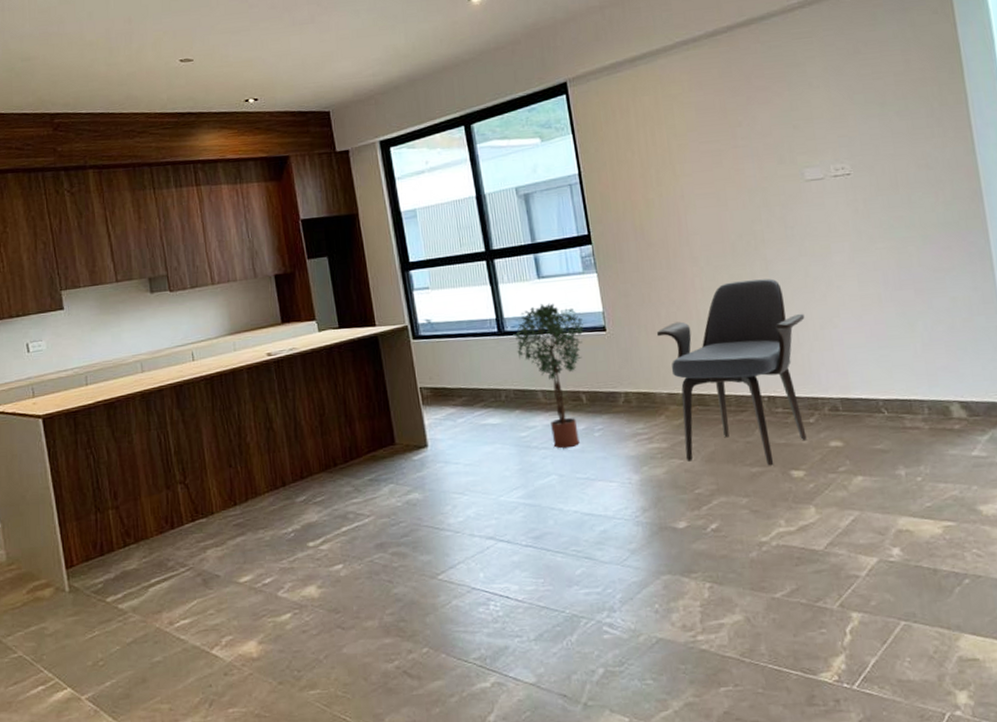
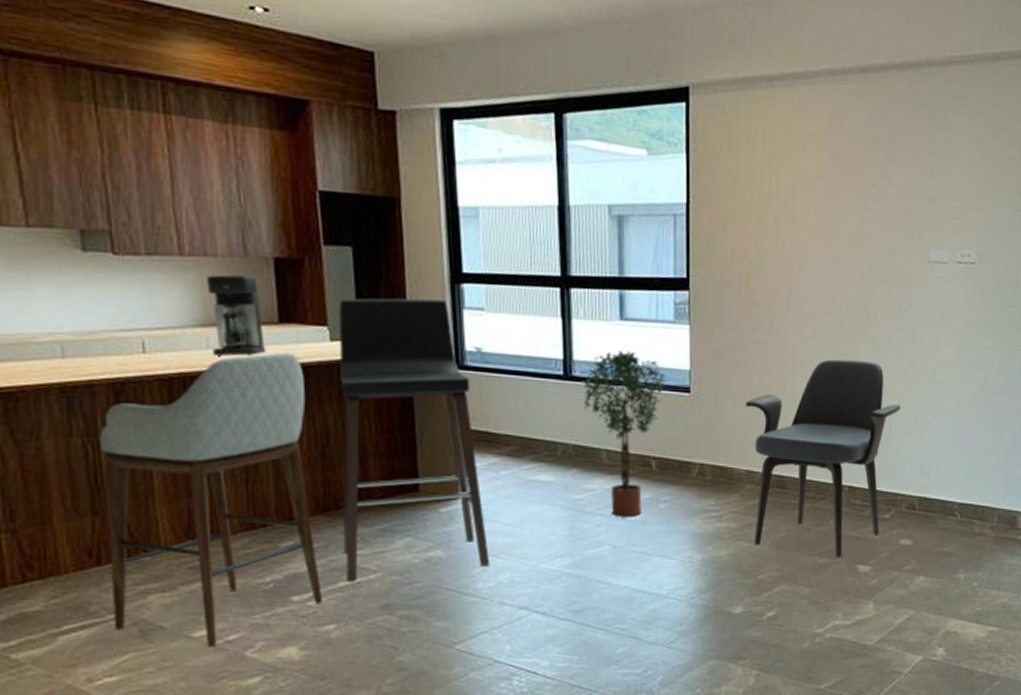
bar stool: none [168,345,332,590] -> present [100,352,323,646]
coffee maker: none [231,291,275,356] -> present [207,274,266,357]
bar stool: none [322,285,459,526] -> present [339,298,490,581]

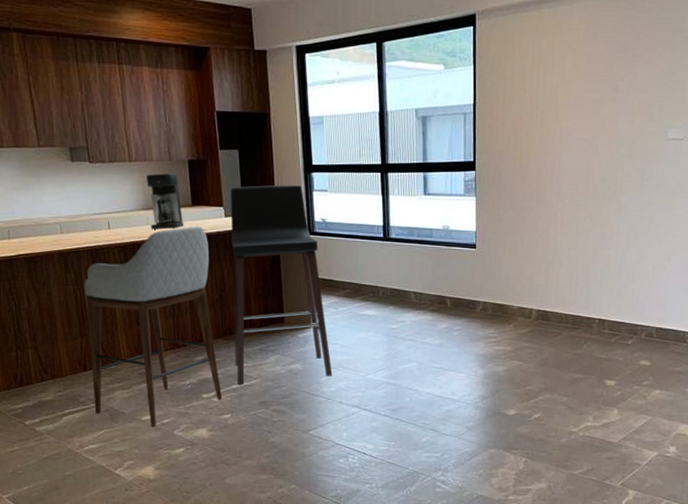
potted tree: present [581,350,665,517] -> none [396,218,457,341]
armchair: present [745,359,901,558] -> none [517,220,642,374]

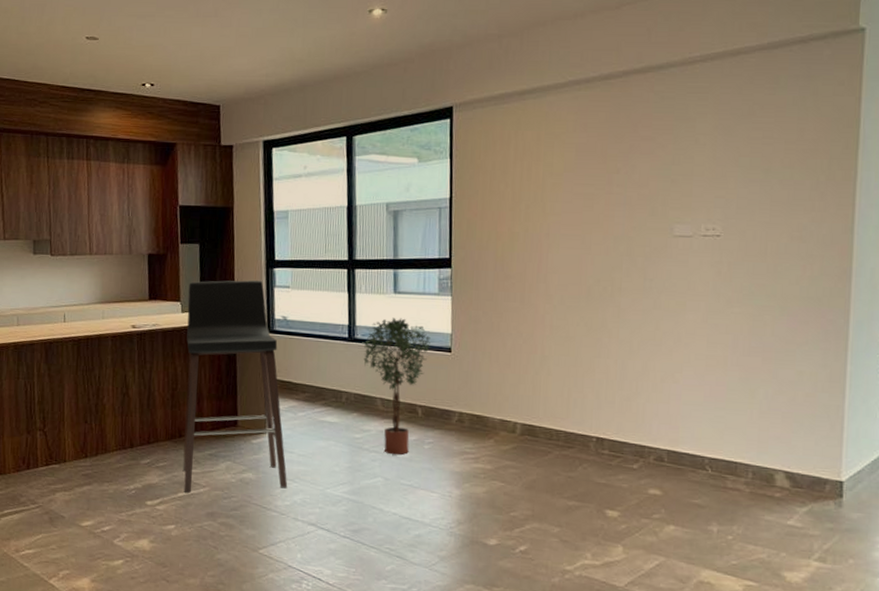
bar stool: present [84,226,222,427] -> none [34,321,167,534]
coffee maker: present [147,173,184,230] -> none [105,267,140,325]
potted tree: none [396,218,457,341] -> present [362,317,431,455]

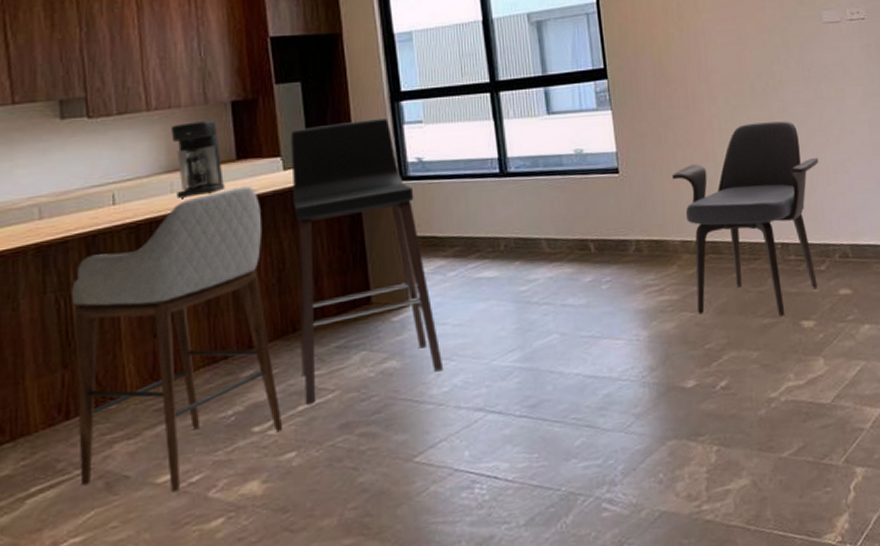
bar stool: none [34,321,167,534] -> present [72,186,283,491]
coffee maker: none [105,267,140,325] -> present [171,121,225,200]
potted tree: present [362,317,431,455] -> none [516,141,595,303]
armchair: none [499,324,647,502] -> present [671,121,819,317]

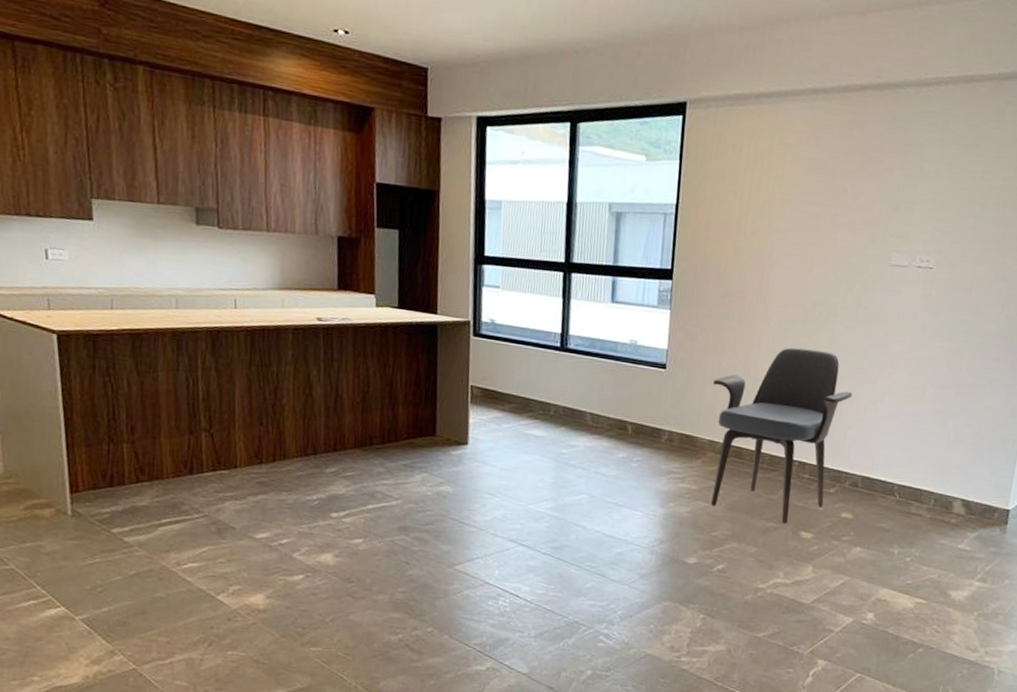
bar stool: present [72,186,283,491] -> none [198,314,355,547]
coffee maker: present [171,121,225,200] -> none [285,248,327,316]
bar stool: present [291,117,444,404] -> none [373,272,489,505]

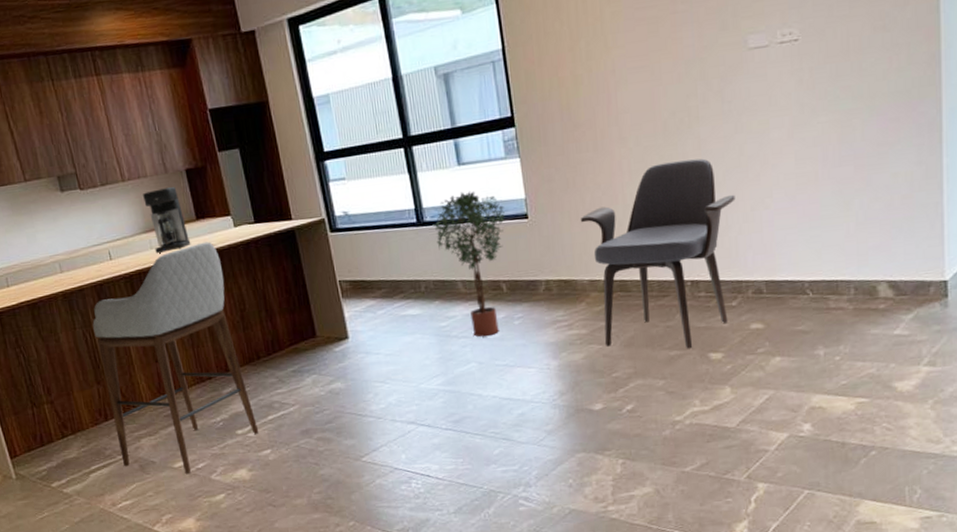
bar stool: none [198,314,355,547] -> present [92,242,259,474]
coffee maker: none [285,248,327,316] -> present [143,187,191,254]
potted tree: none [574,328,646,472] -> present [432,191,505,337]

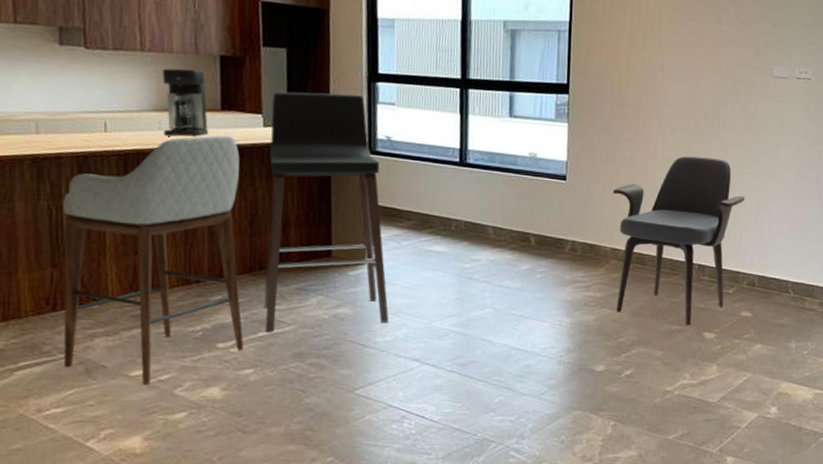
bar stool: none [236,176,380,415] -> present [264,91,389,332]
potted tree: present [432,191,505,337] -> none [474,142,546,284]

